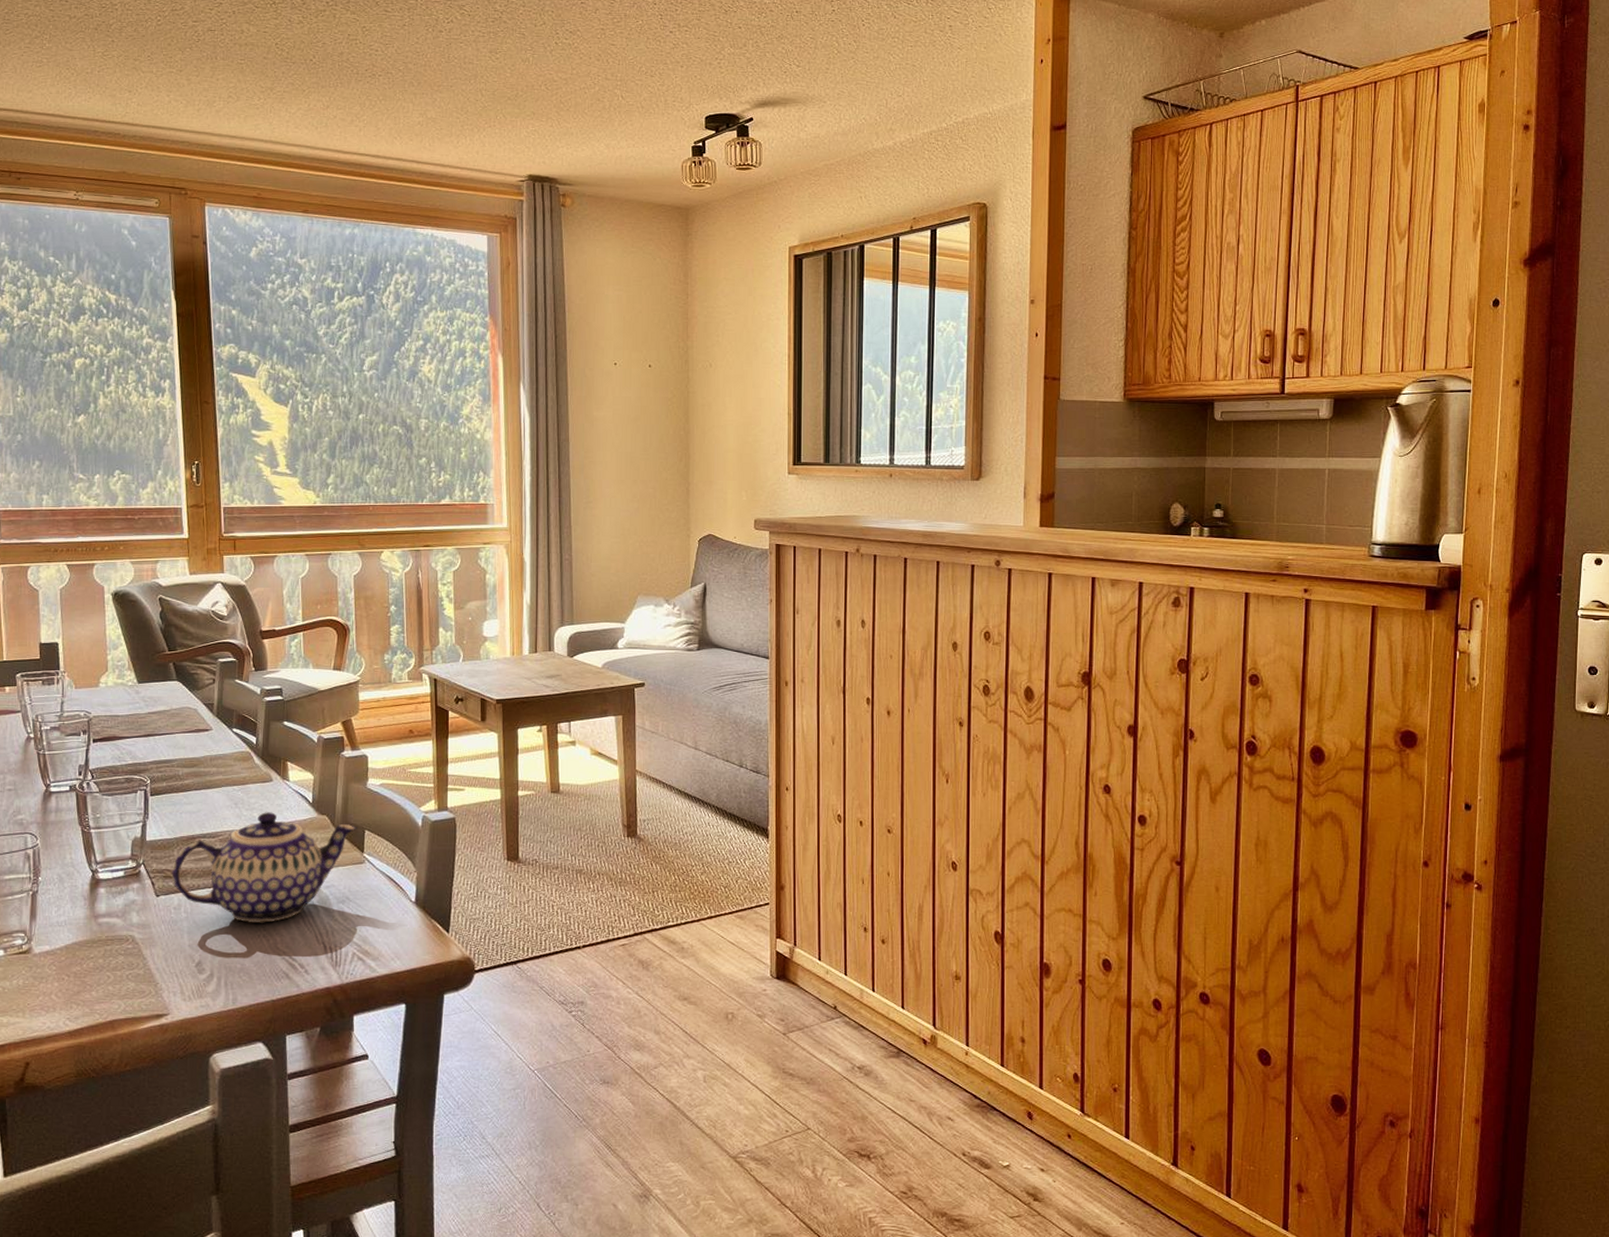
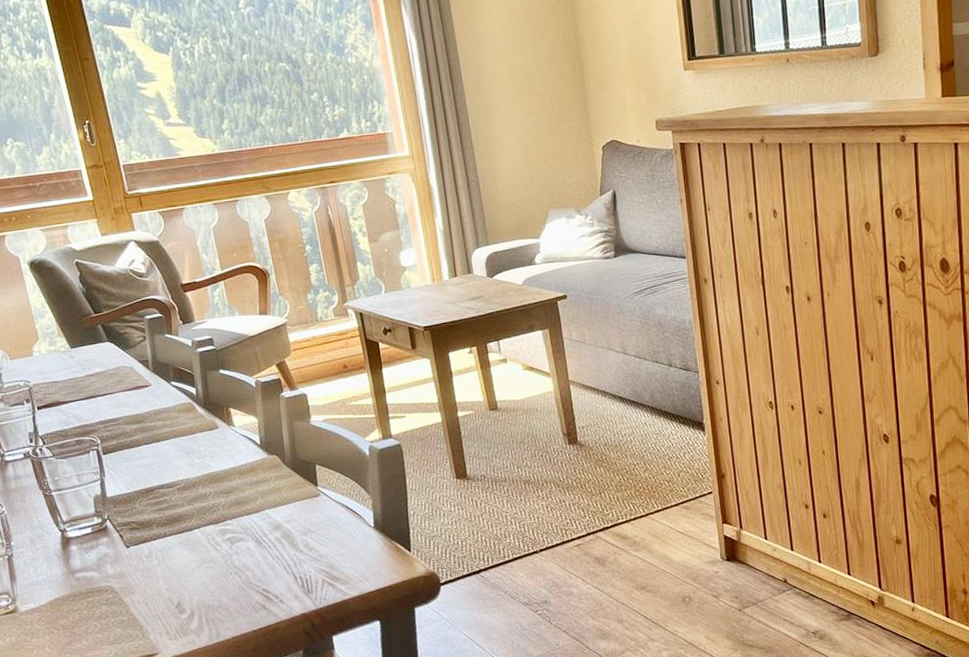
teapot: present [171,812,358,923] -> none [137,457,308,563]

